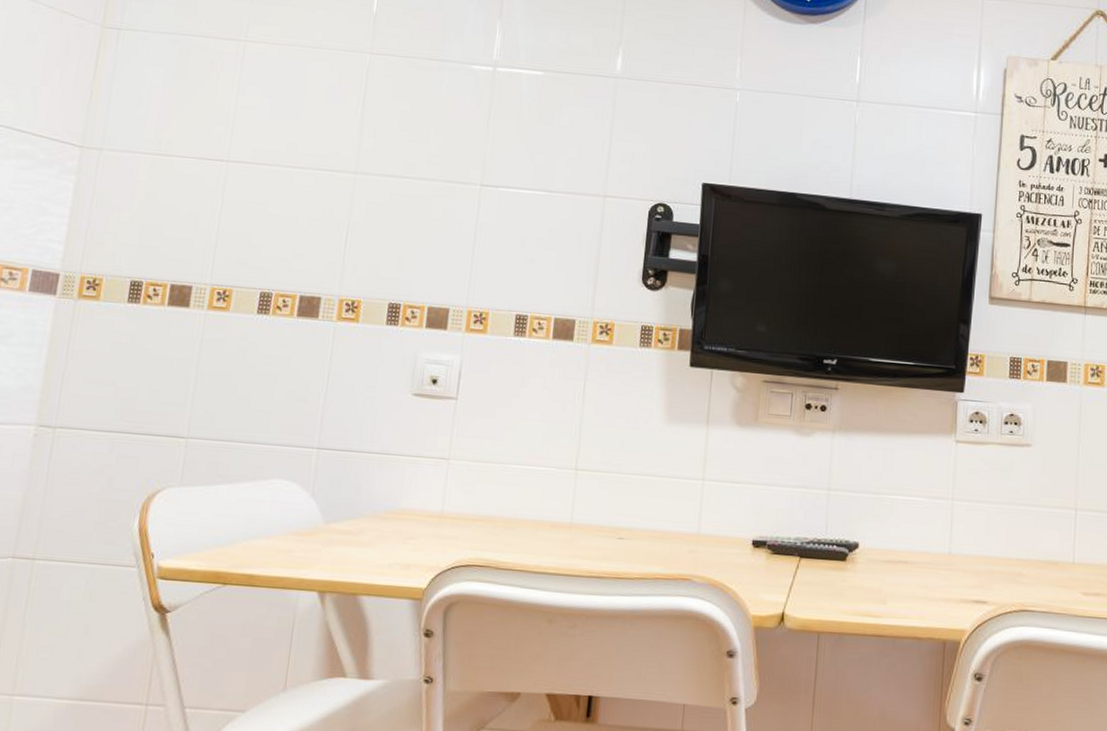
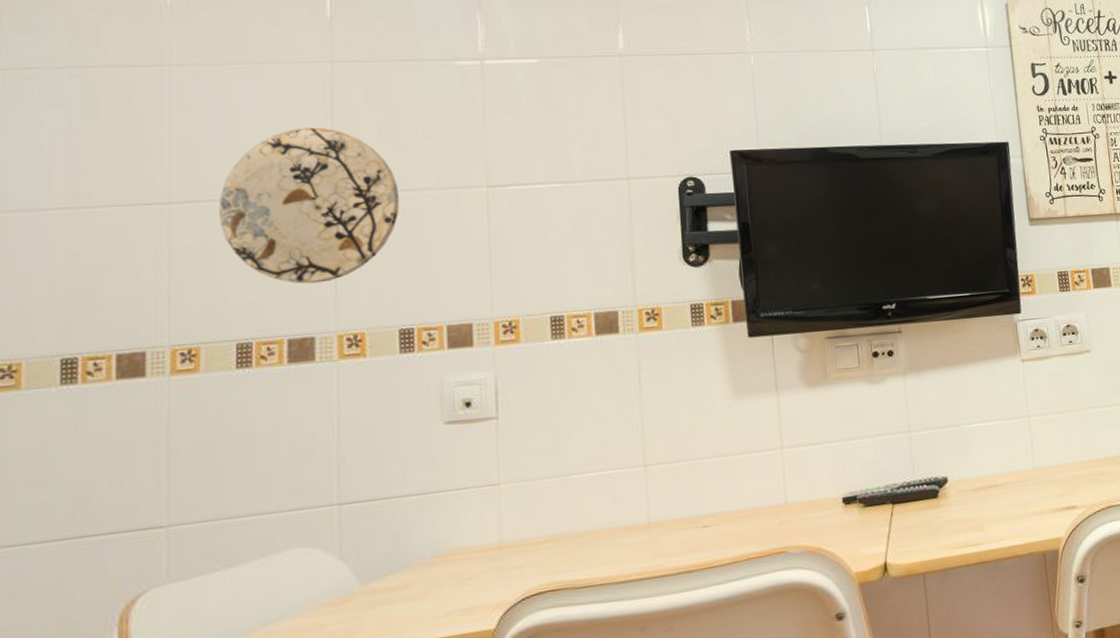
decorative plate: none [263,109,408,251] -> present [218,127,400,284]

